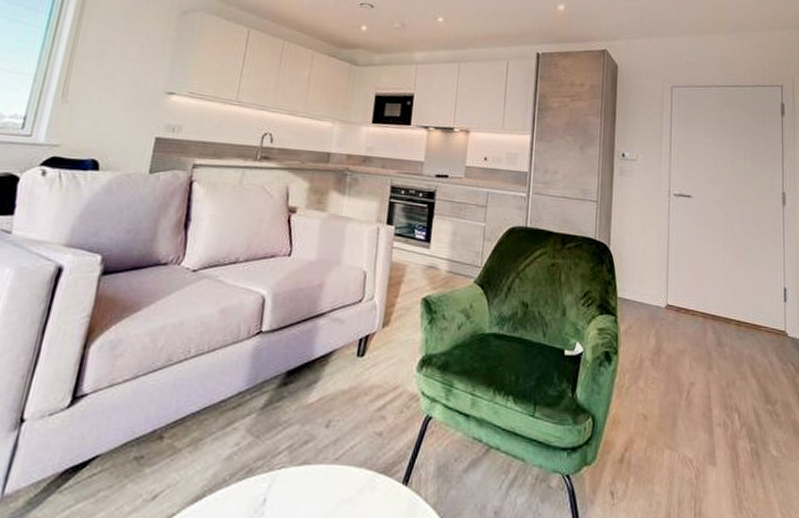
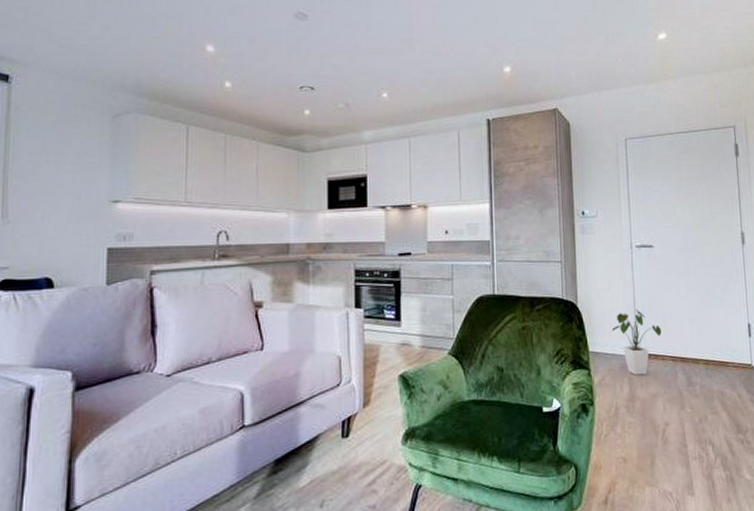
house plant: none [642,259,694,329] -> present [611,309,662,376]

